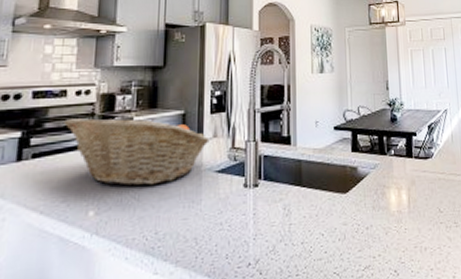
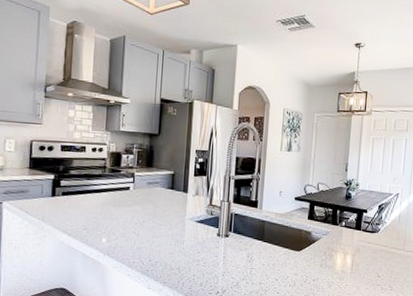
fruit basket: present [64,118,210,186] -> none [84,169,193,226]

